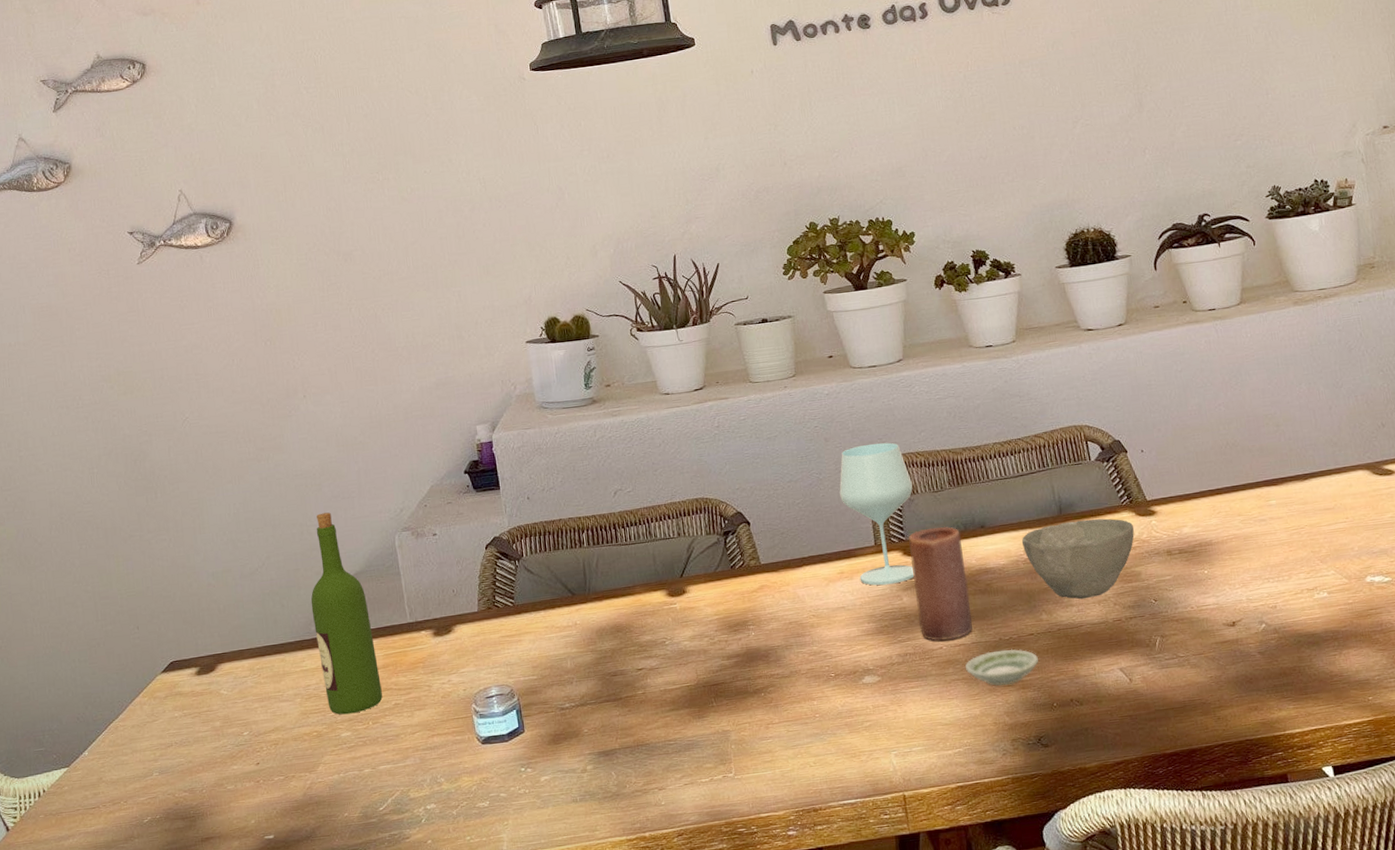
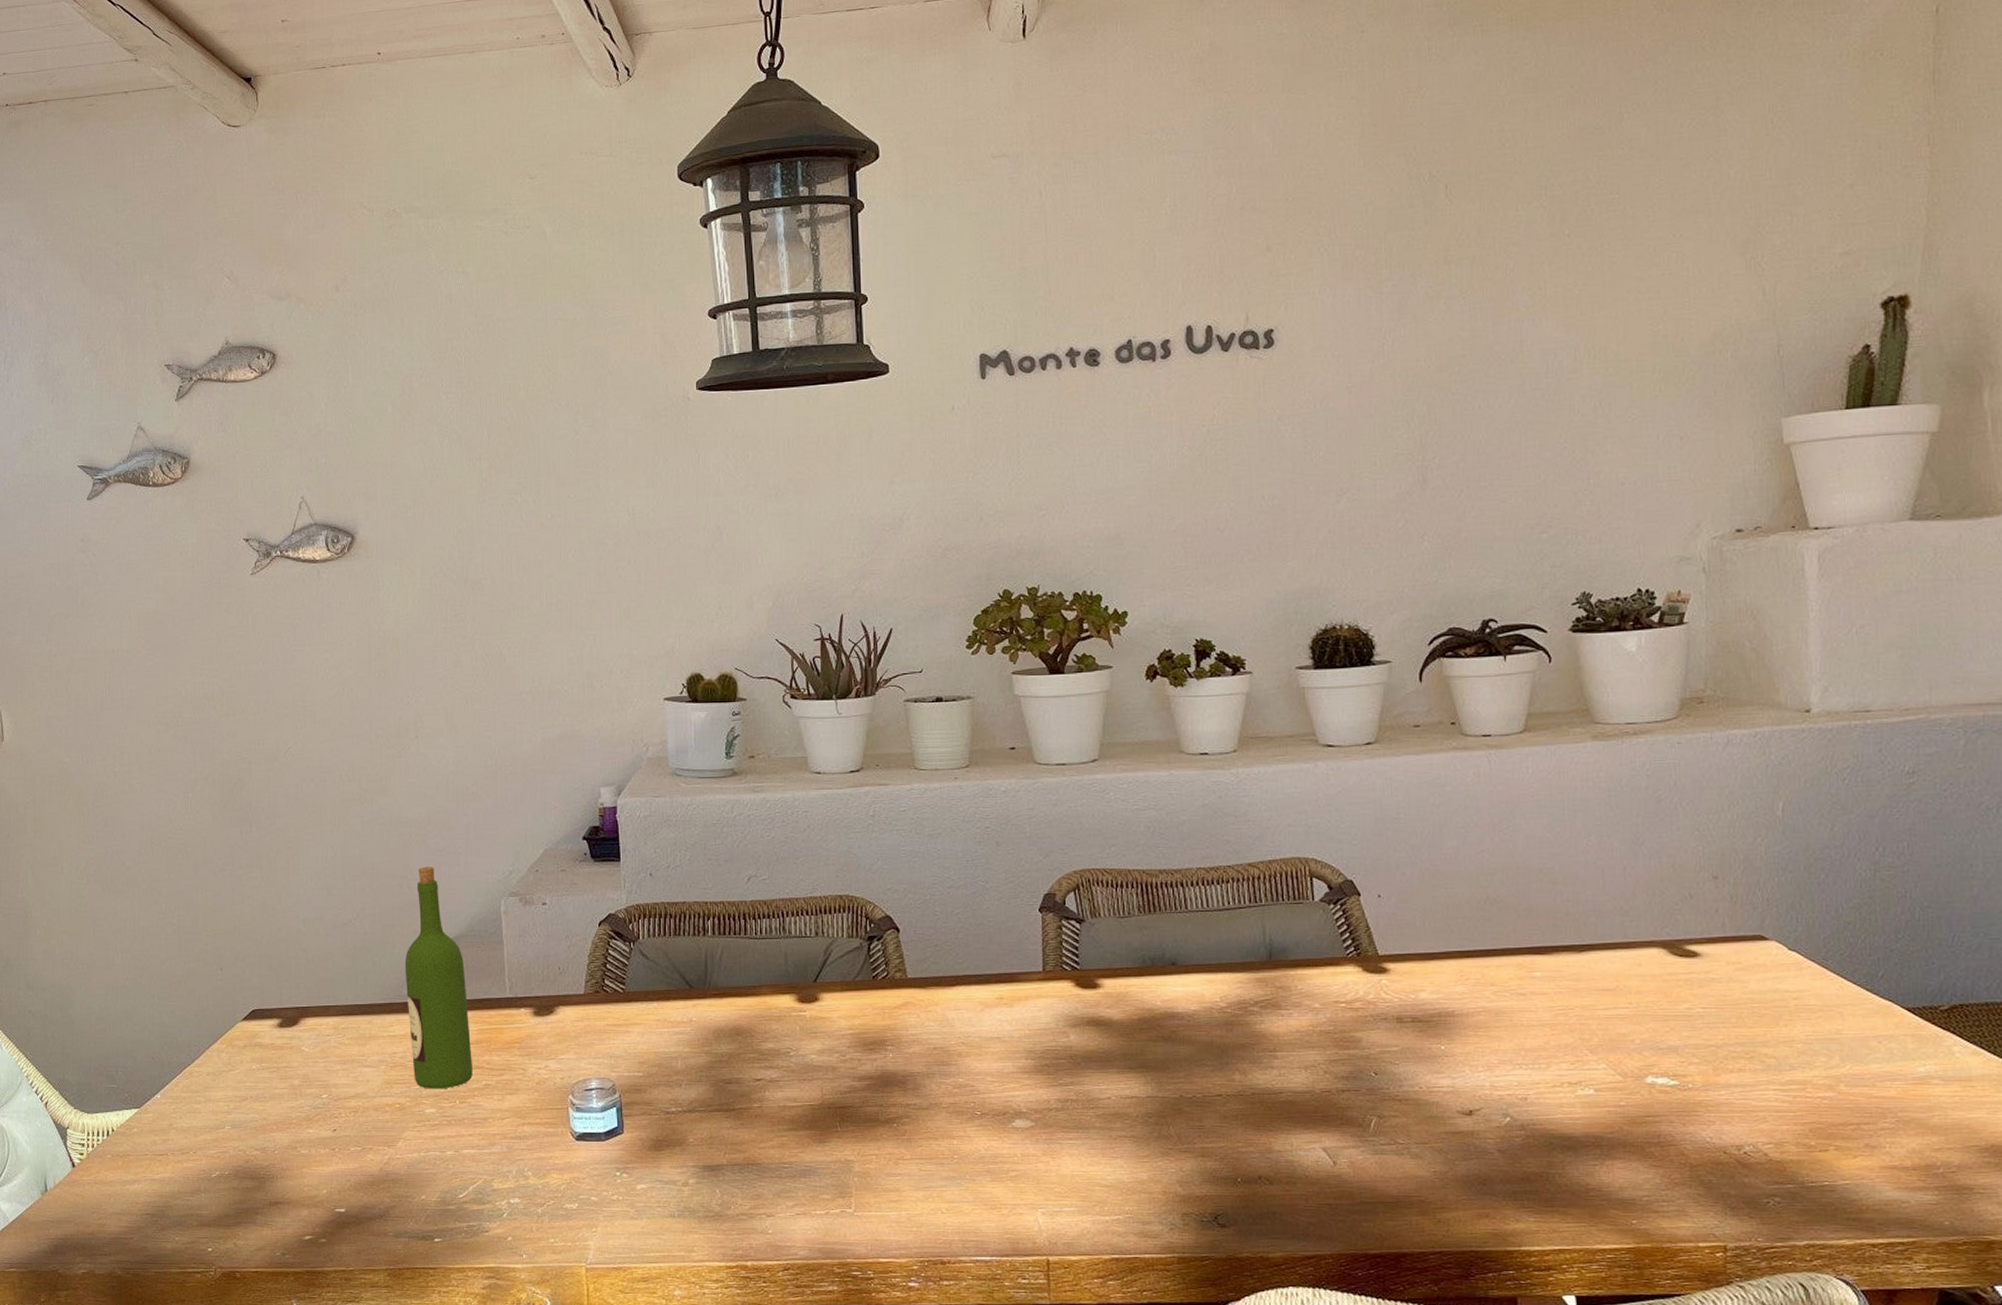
wine glass: present [839,442,915,586] -> none [1007,853,1094,1018]
candle: present [908,526,973,641] -> none [1083,958,1150,1091]
saucer: present [965,649,1039,686] -> none [1135,1109,1224,1150]
bowl: present [1021,518,1134,600] -> none [1219,969,1358,1062]

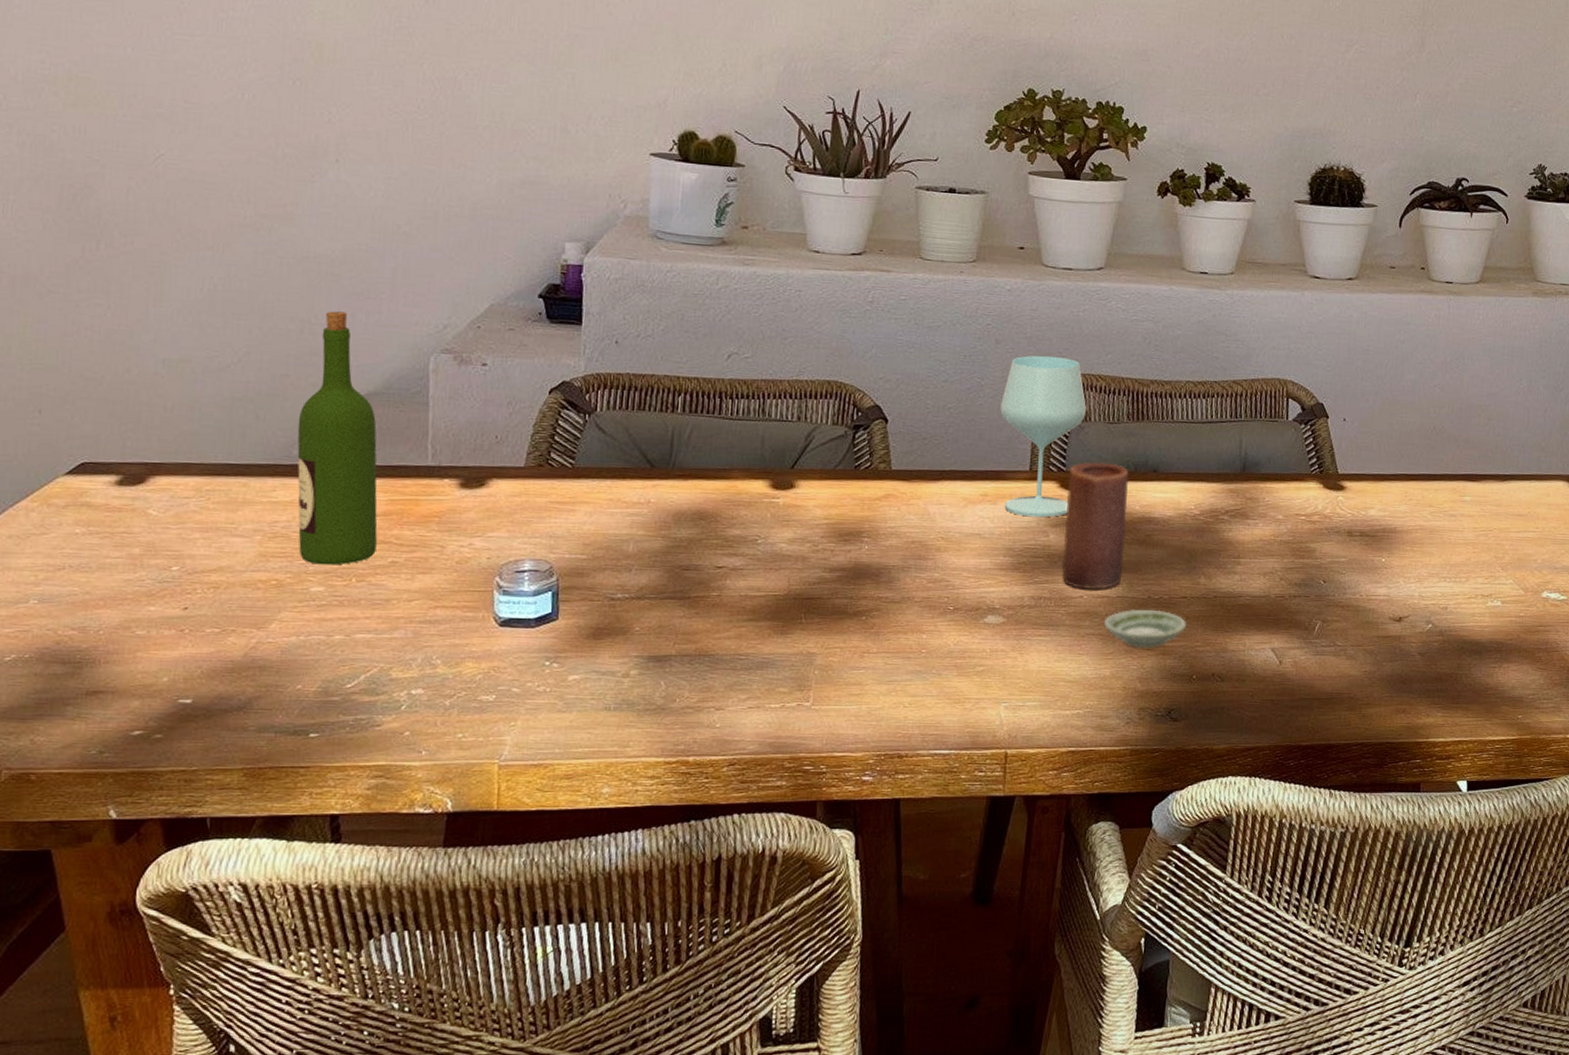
wine glass: none [1007,853,1094,1018] -> present [1000,355,1086,518]
candle: none [1083,958,1150,1091] -> present [1062,462,1130,590]
saucer: none [1135,1109,1224,1150] -> present [1103,609,1186,648]

